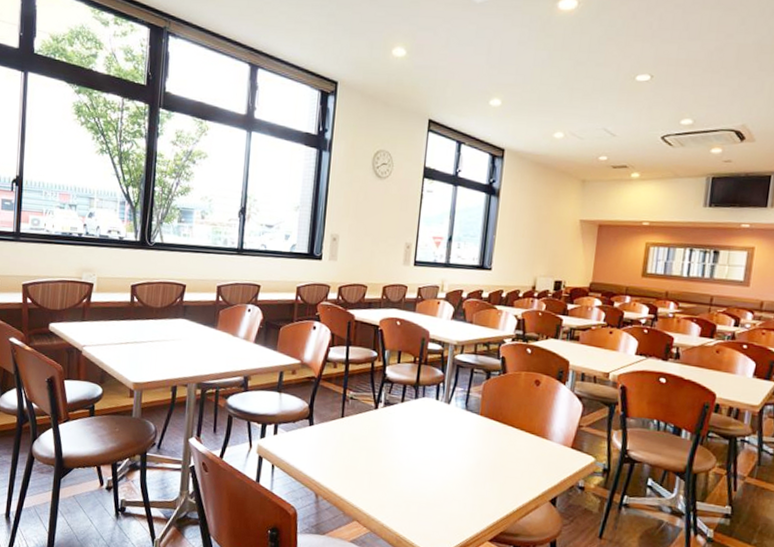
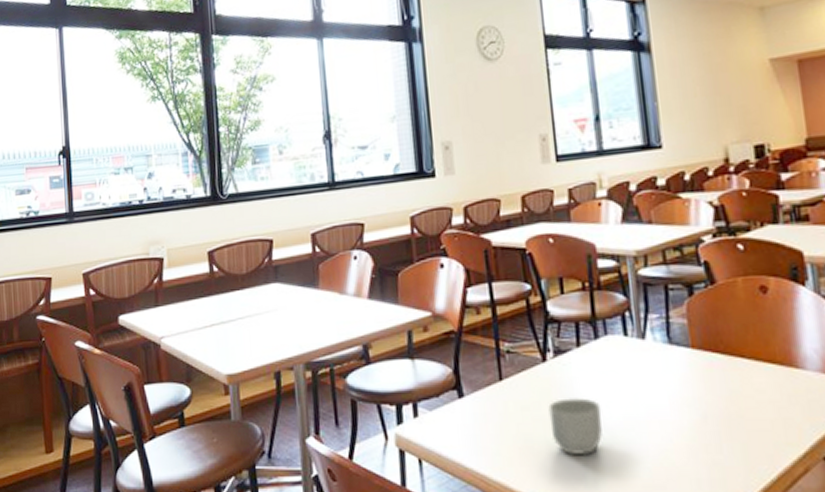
mug: none [371,437,410,478] -> present [548,398,602,456]

